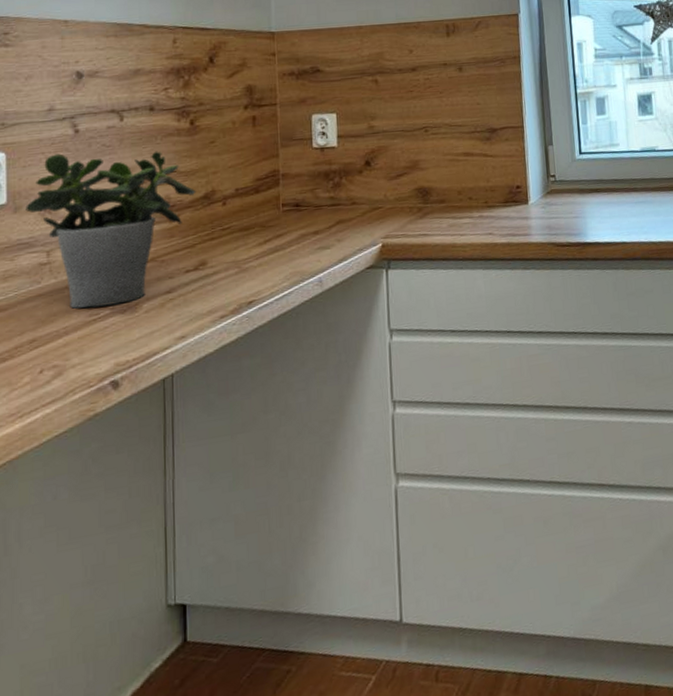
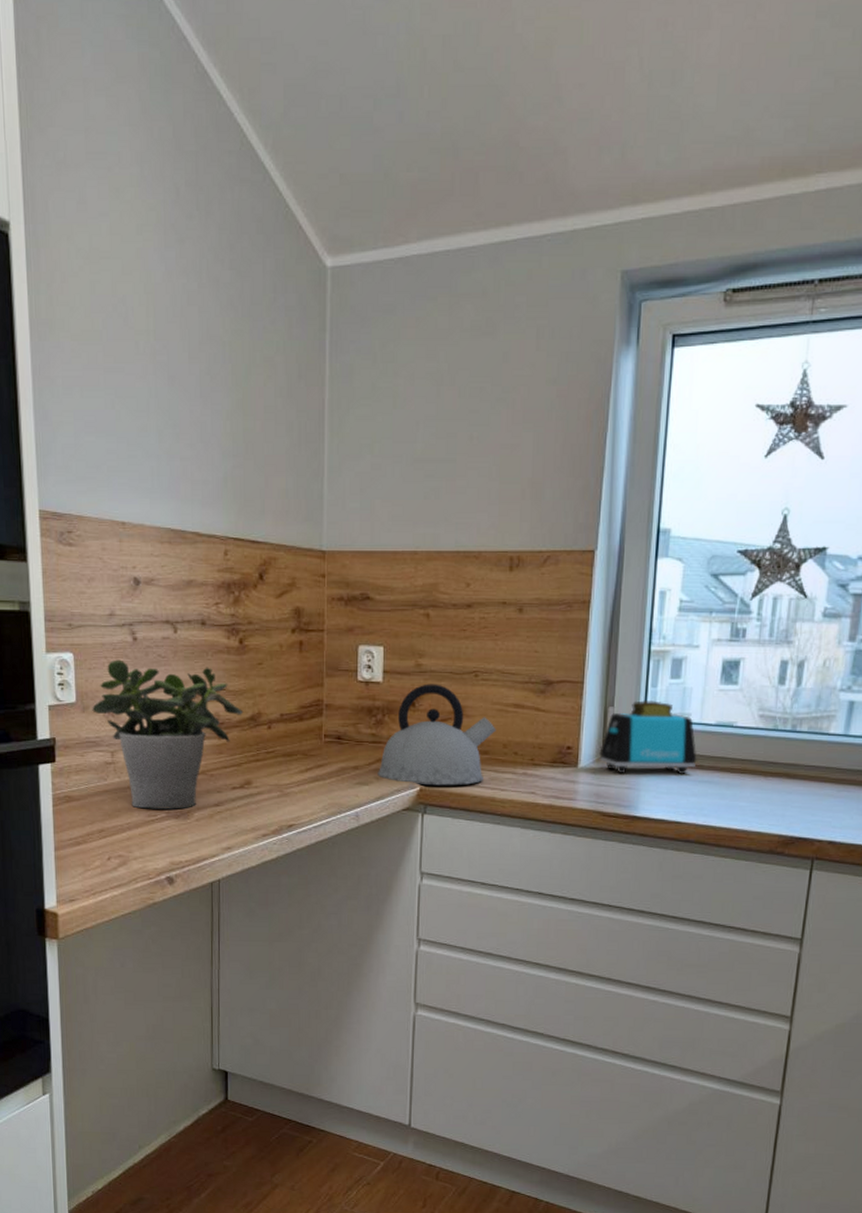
kettle: none [338,142,450,241] -> present [377,684,496,786]
toaster: none [546,136,631,205] -> present [599,700,697,774]

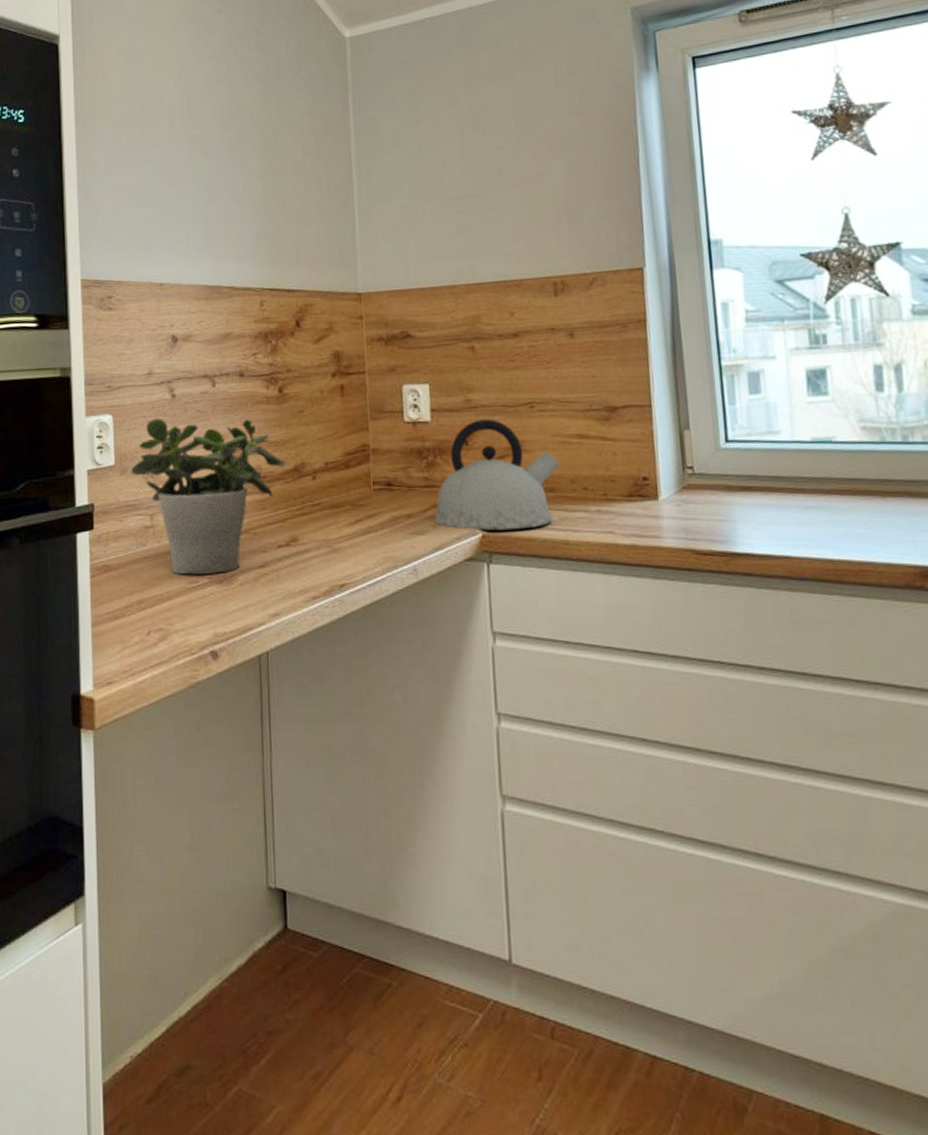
toaster: present [599,700,697,774] -> none [681,419,797,504]

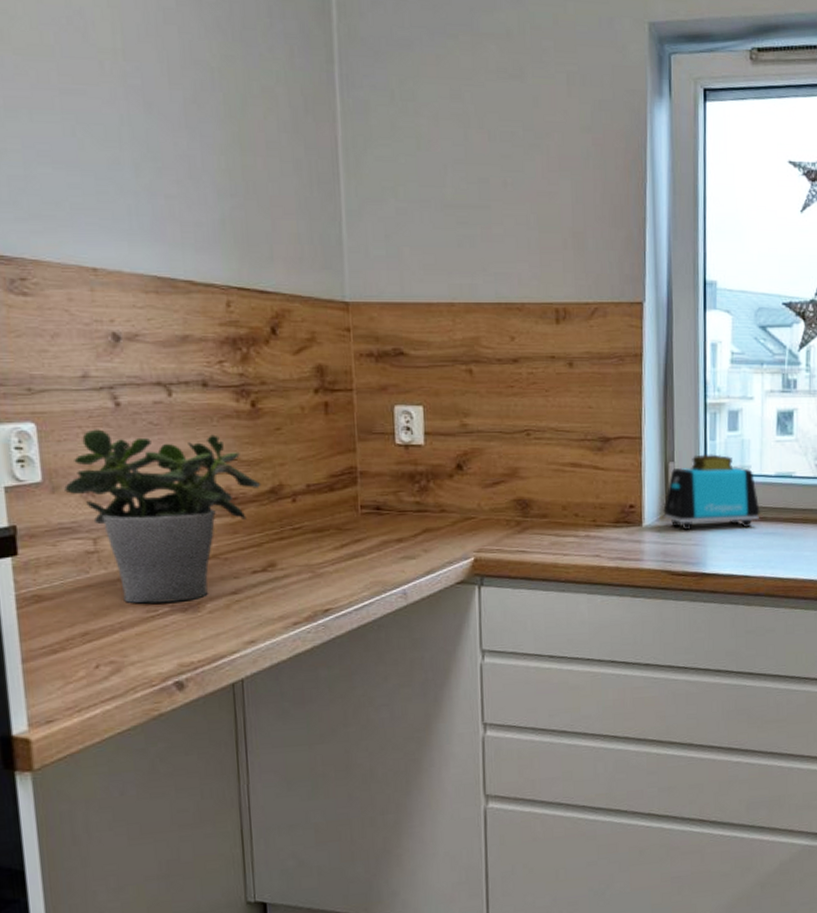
kettle: present [433,419,561,531] -> none [425,444,554,555]
toaster: none [681,419,797,504] -> present [663,454,760,530]

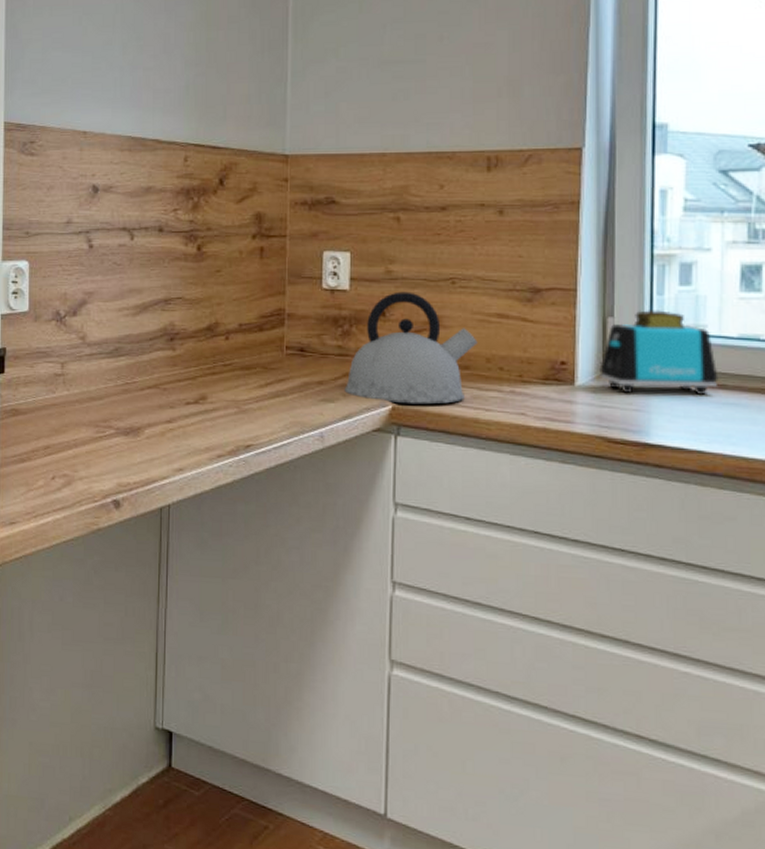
potted plant: present [64,429,261,604] -> none [44,267,200,426]
kettle: none [425,444,554,555] -> present [344,291,478,405]

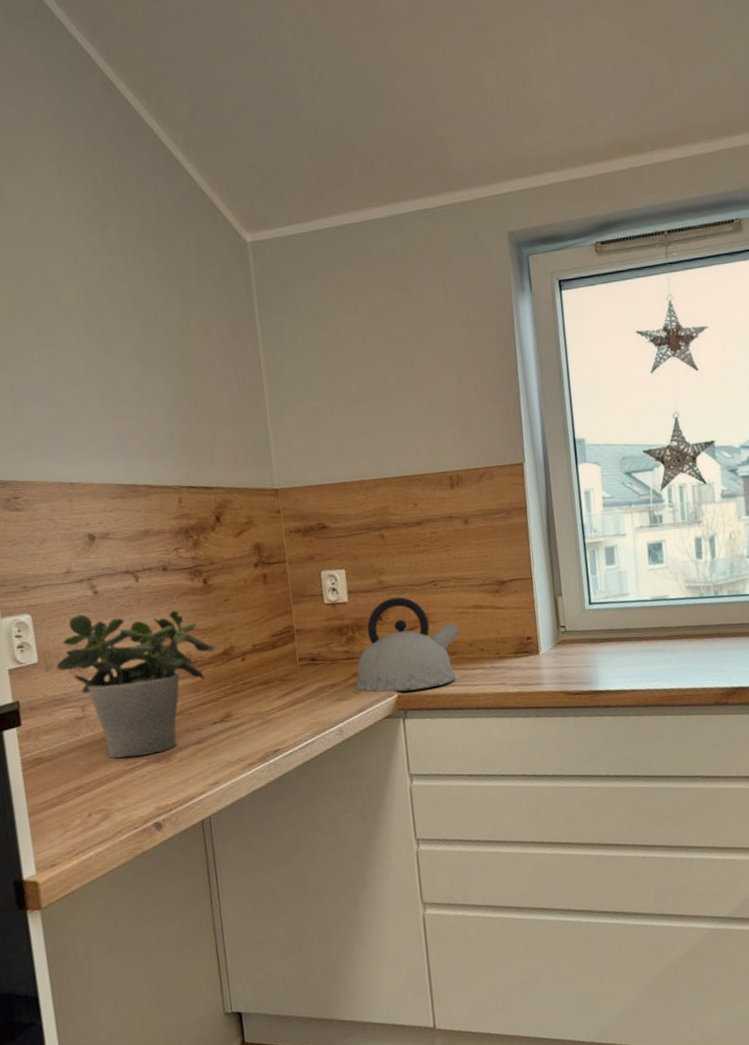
potted plant: none [44,267,200,426] -> present [56,610,216,759]
toaster: present [599,310,719,395] -> none [556,586,641,654]

